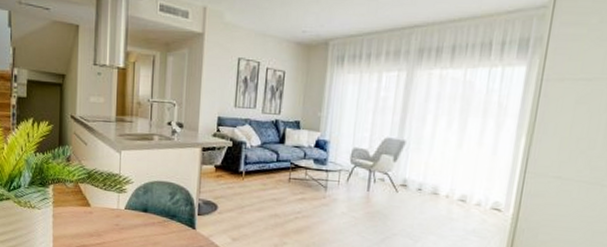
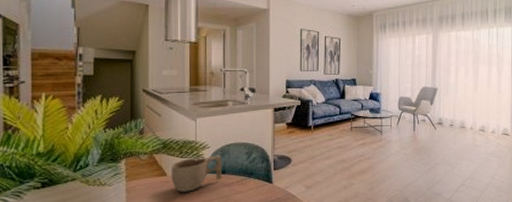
cup: none [94,191,145,226] -> present [171,155,222,192]

